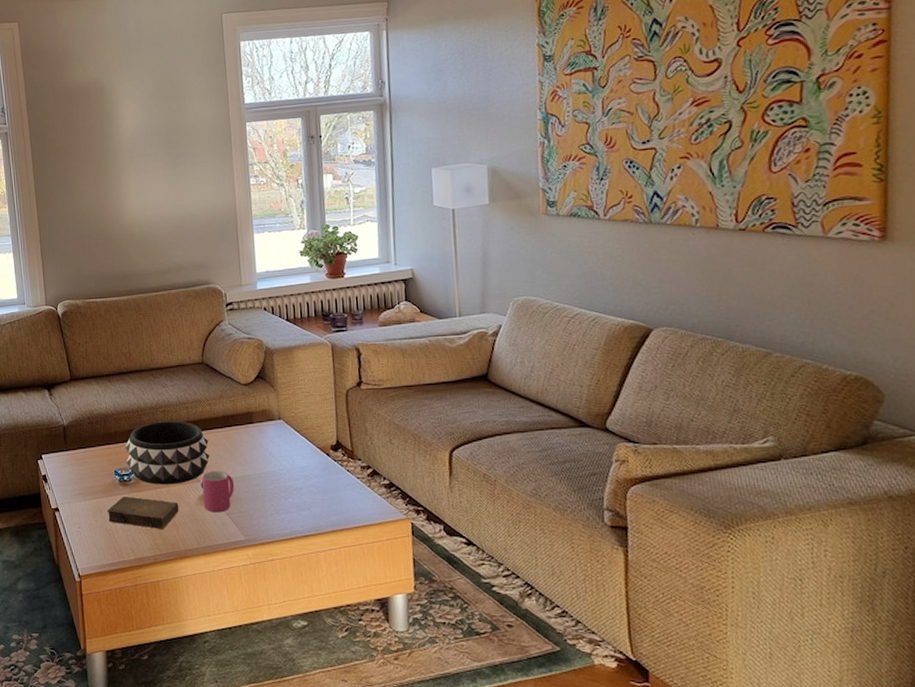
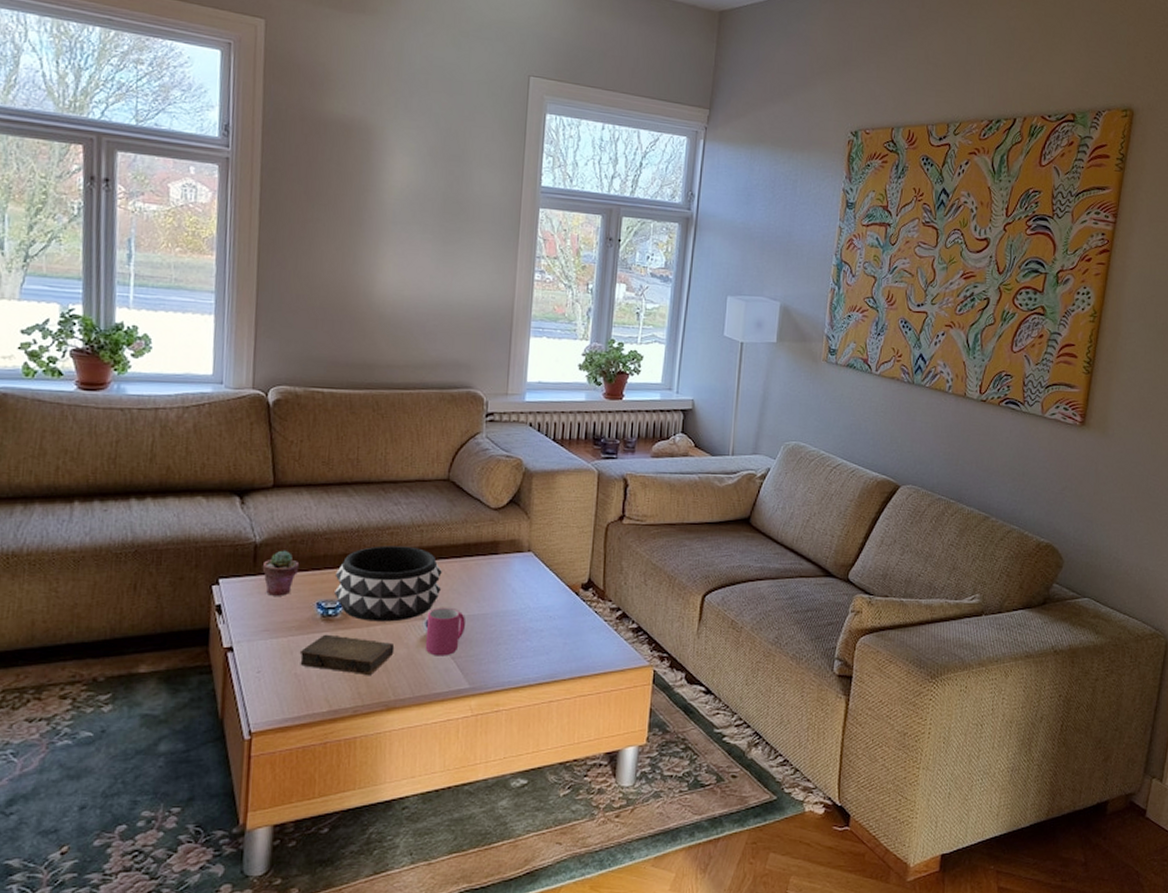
potted succulent: none [71,430,98,466] -> present [262,550,300,596]

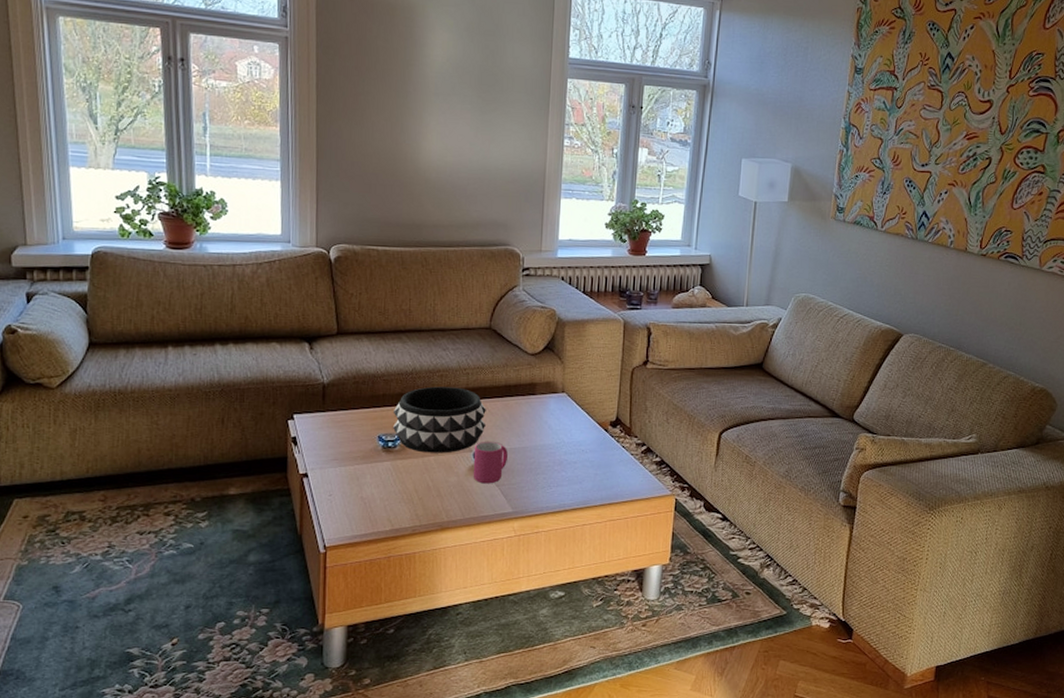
potted succulent: present [262,550,300,596] -> none [330,390,362,430]
book: present [299,634,395,676] -> none [364,463,447,500]

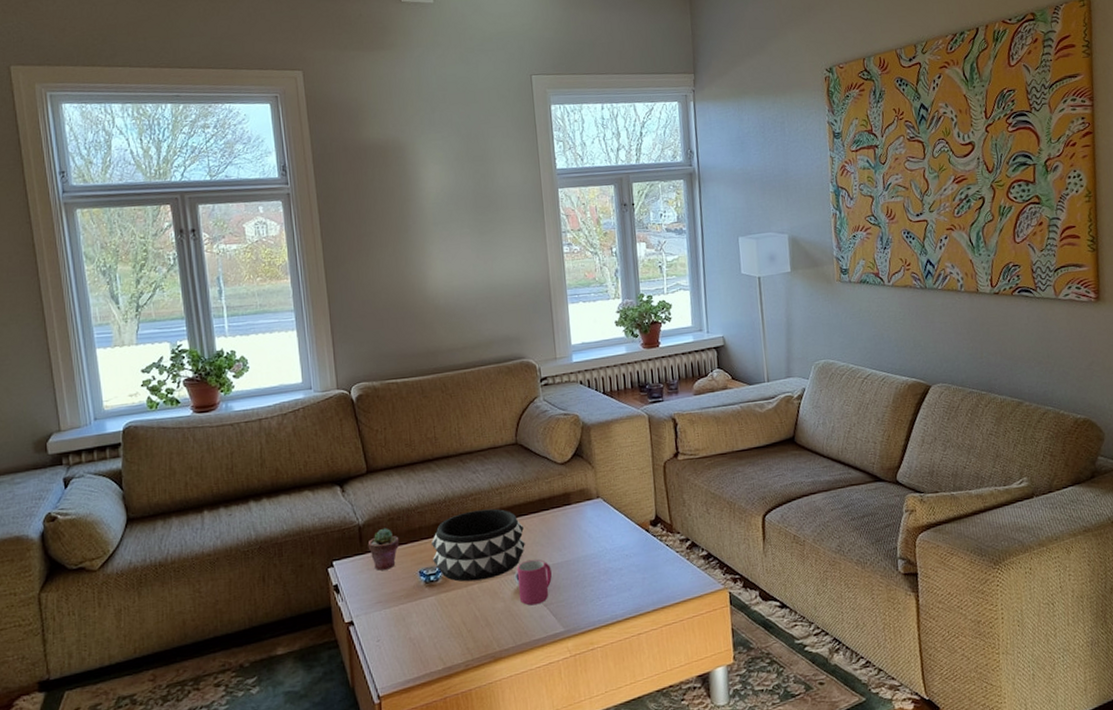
potted succulent: none [330,390,362,430] -> present [368,528,399,571]

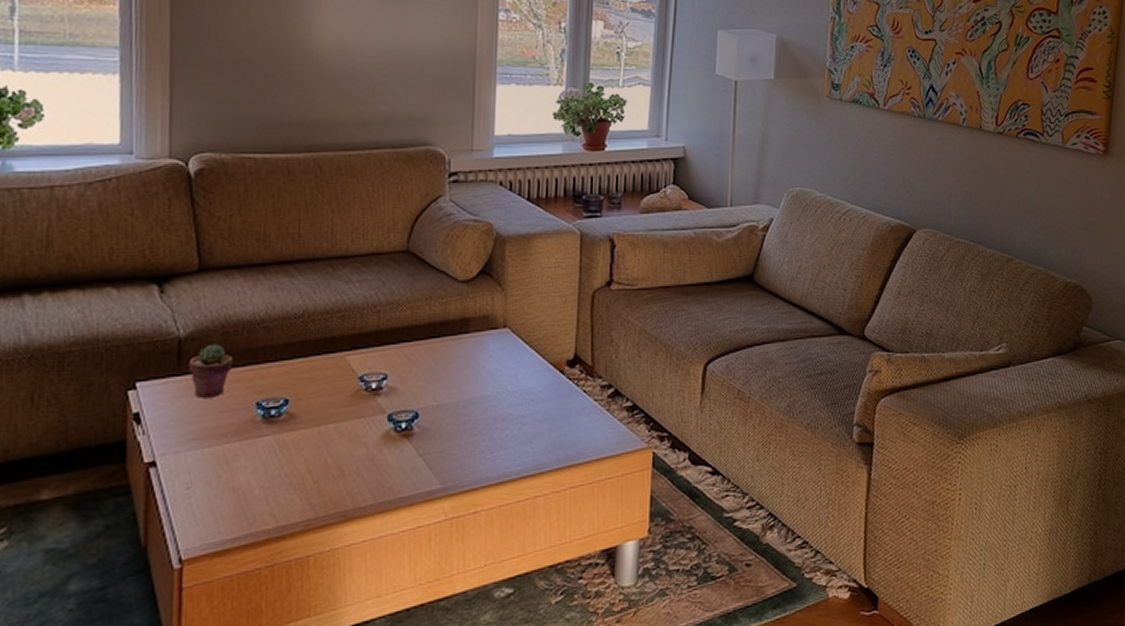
decorative bowl: present [430,508,525,582] -> none [276,330,404,420]
mug: present [516,559,552,606] -> none [387,397,434,455]

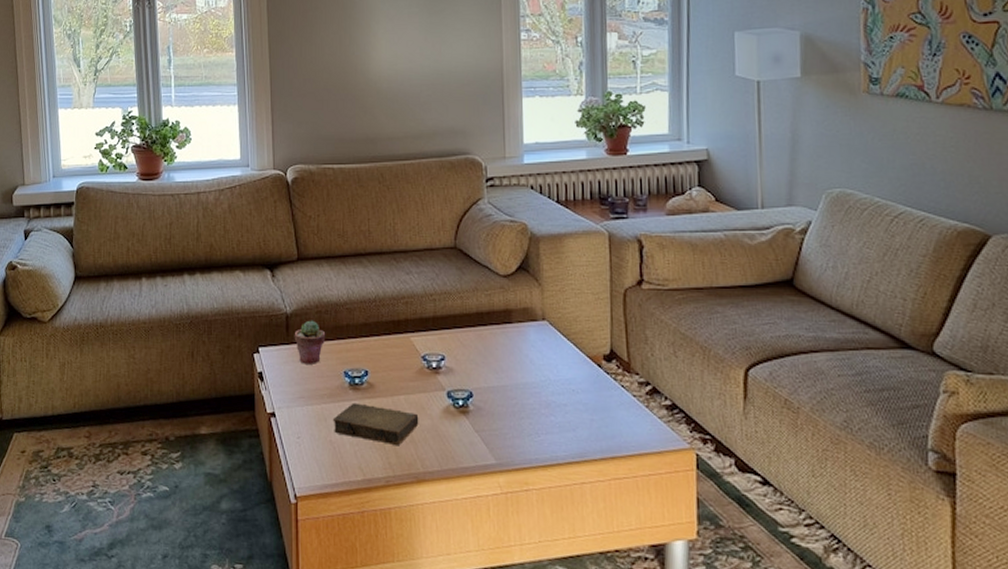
book: none [237,438,351,483] -> present [332,402,419,446]

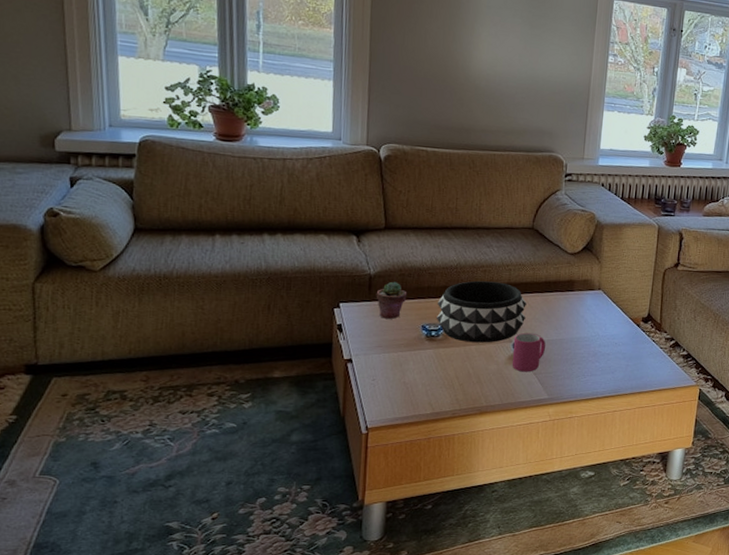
book: present [332,402,419,446] -> none [407,351,487,386]
decorative bowl: none [357,315,458,392] -> present [437,280,527,343]
mug: none [447,377,486,429] -> present [512,332,545,372]

